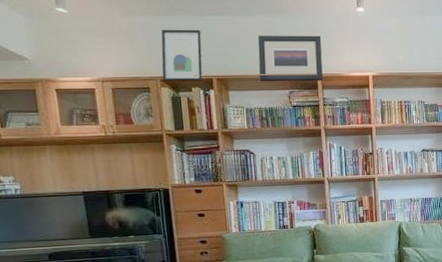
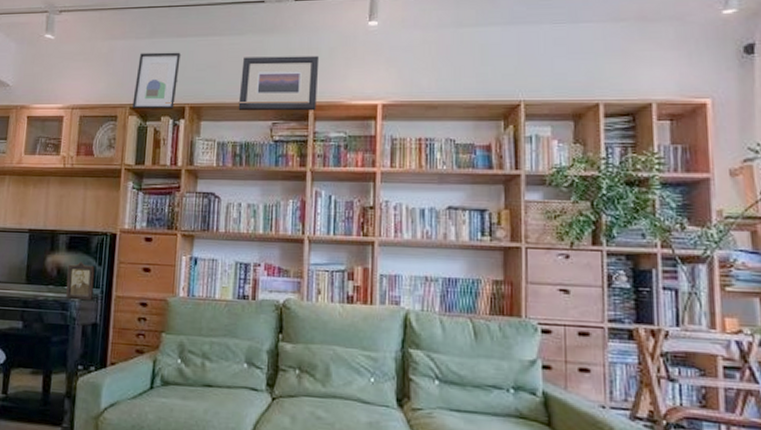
photo frame: none [128,215,159,246] -> present [66,262,95,301]

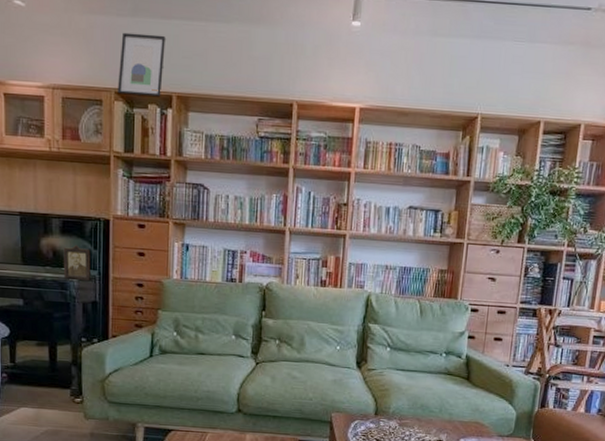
picture frame: present [238,55,320,111] -> none [225,47,304,110]

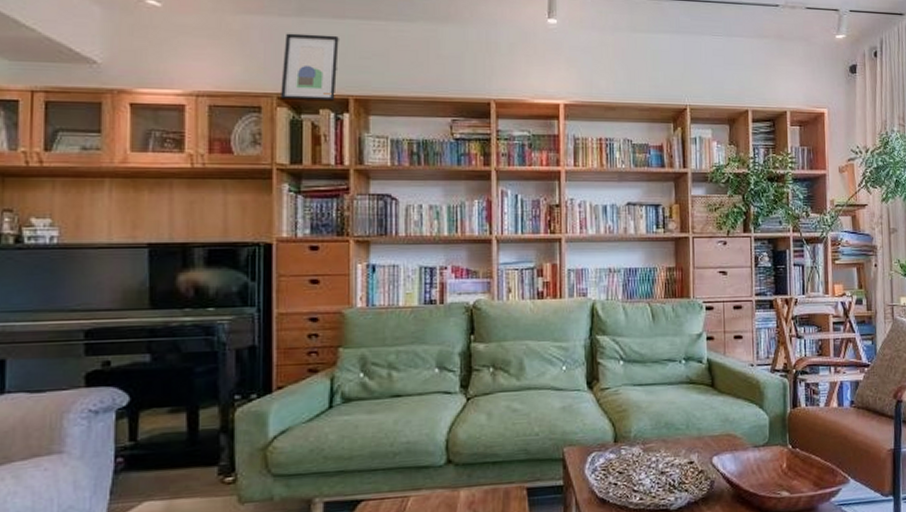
photo frame: present [63,245,93,282] -> none [208,278,250,323]

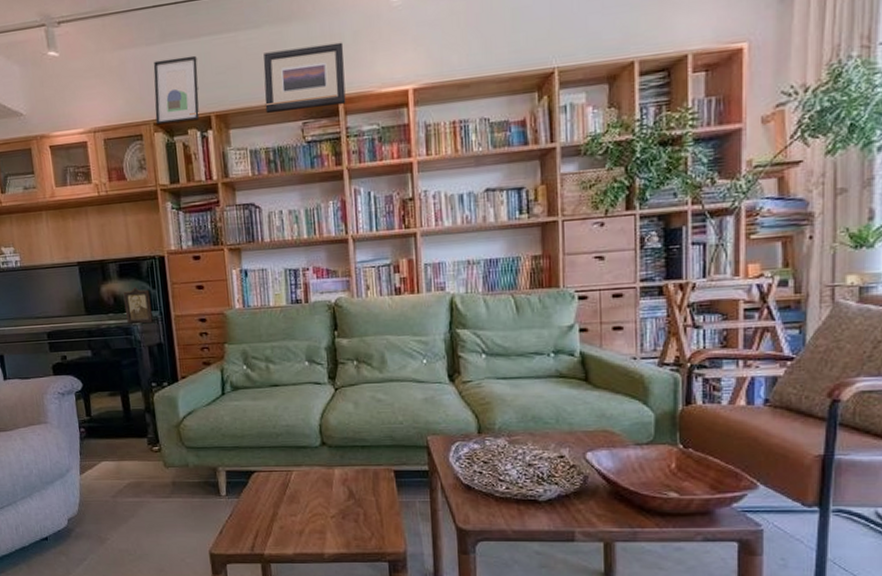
photo frame: none [208,278,250,323] -> present [123,287,155,324]
picture frame: none [412,47,499,109] -> present [263,42,346,113]

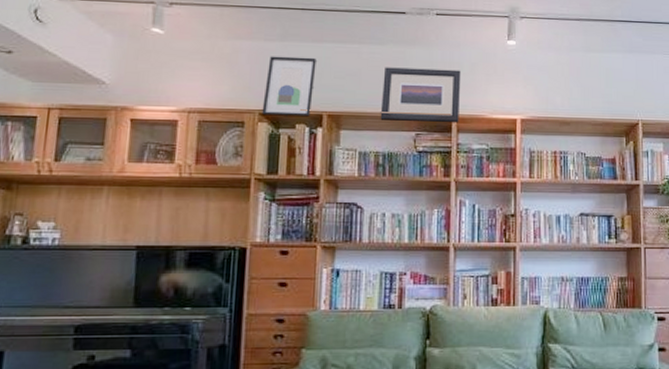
photo frame: present [123,287,155,324] -> none [185,280,222,322]

